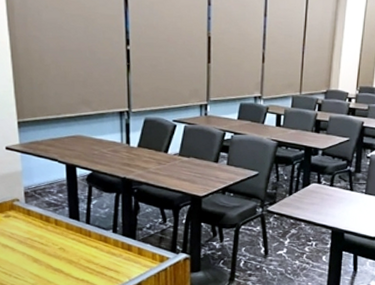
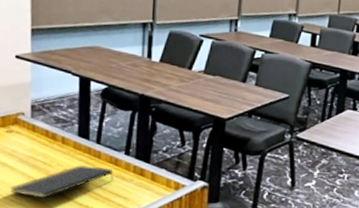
notepad: none [12,244,104,275] -> present [9,165,114,199]

